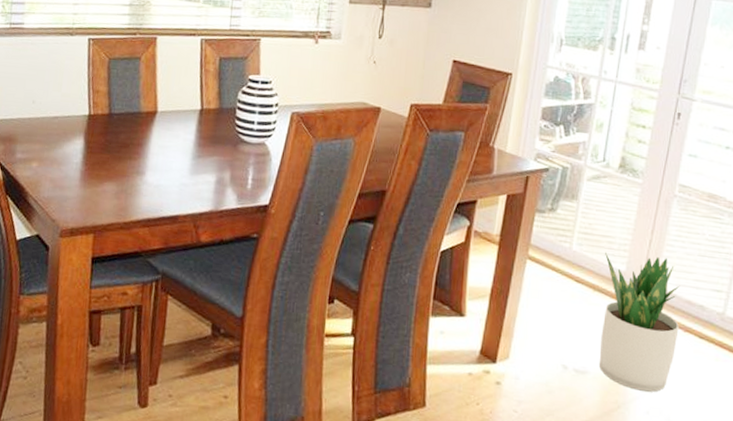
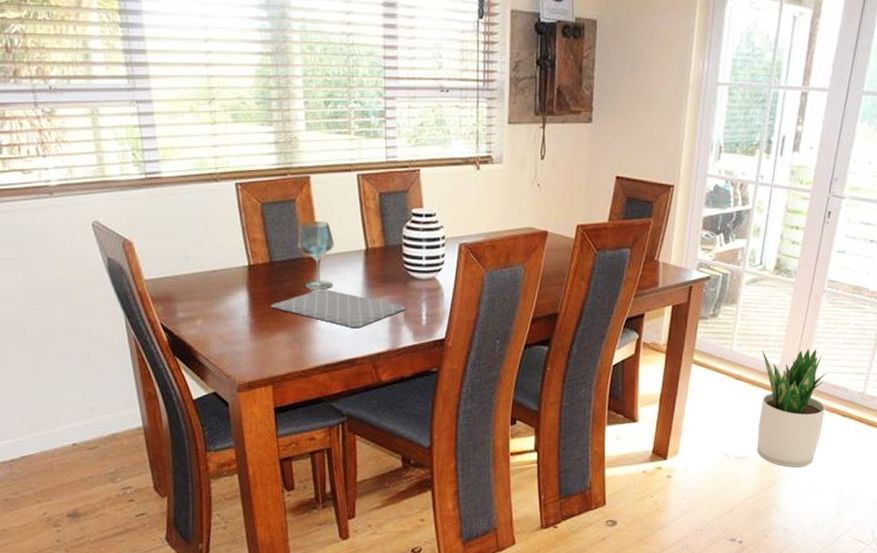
placemat: none [104,143,233,186] -> present [271,288,406,329]
wine glass: none [137,78,172,145] -> present [298,221,334,290]

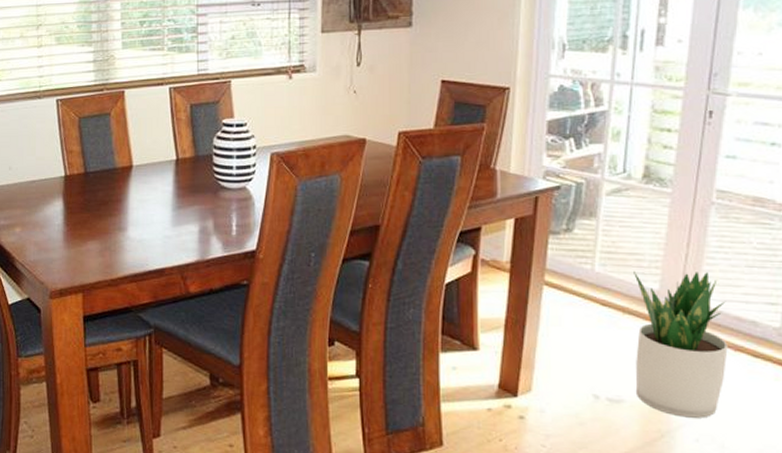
placemat: present [271,288,406,329] -> none [84,198,216,238]
wine glass: present [298,221,334,290] -> none [111,133,145,199]

